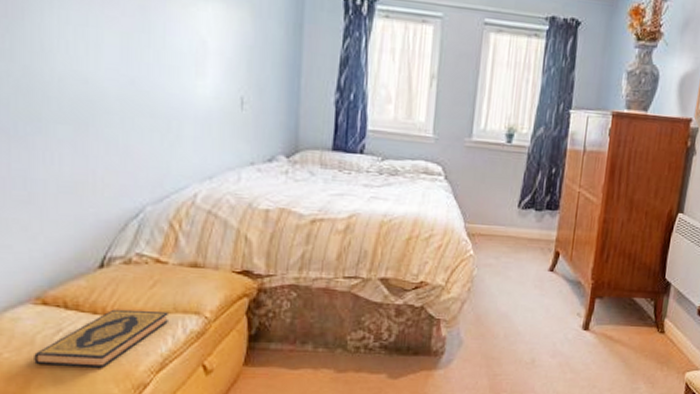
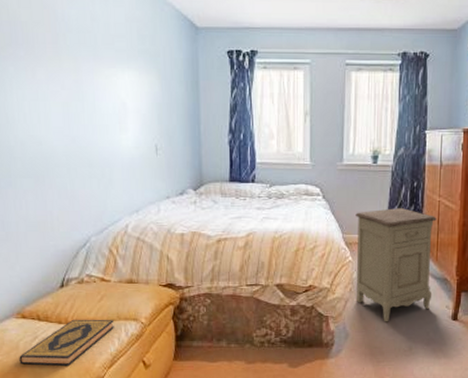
nightstand: none [474,196,575,329] -> present [355,208,437,322]

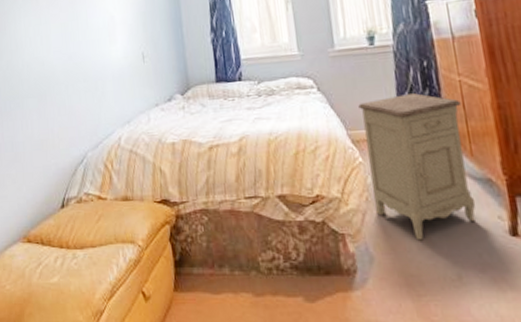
hardback book: present [19,319,114,366] -> none [25,242,112,296]

